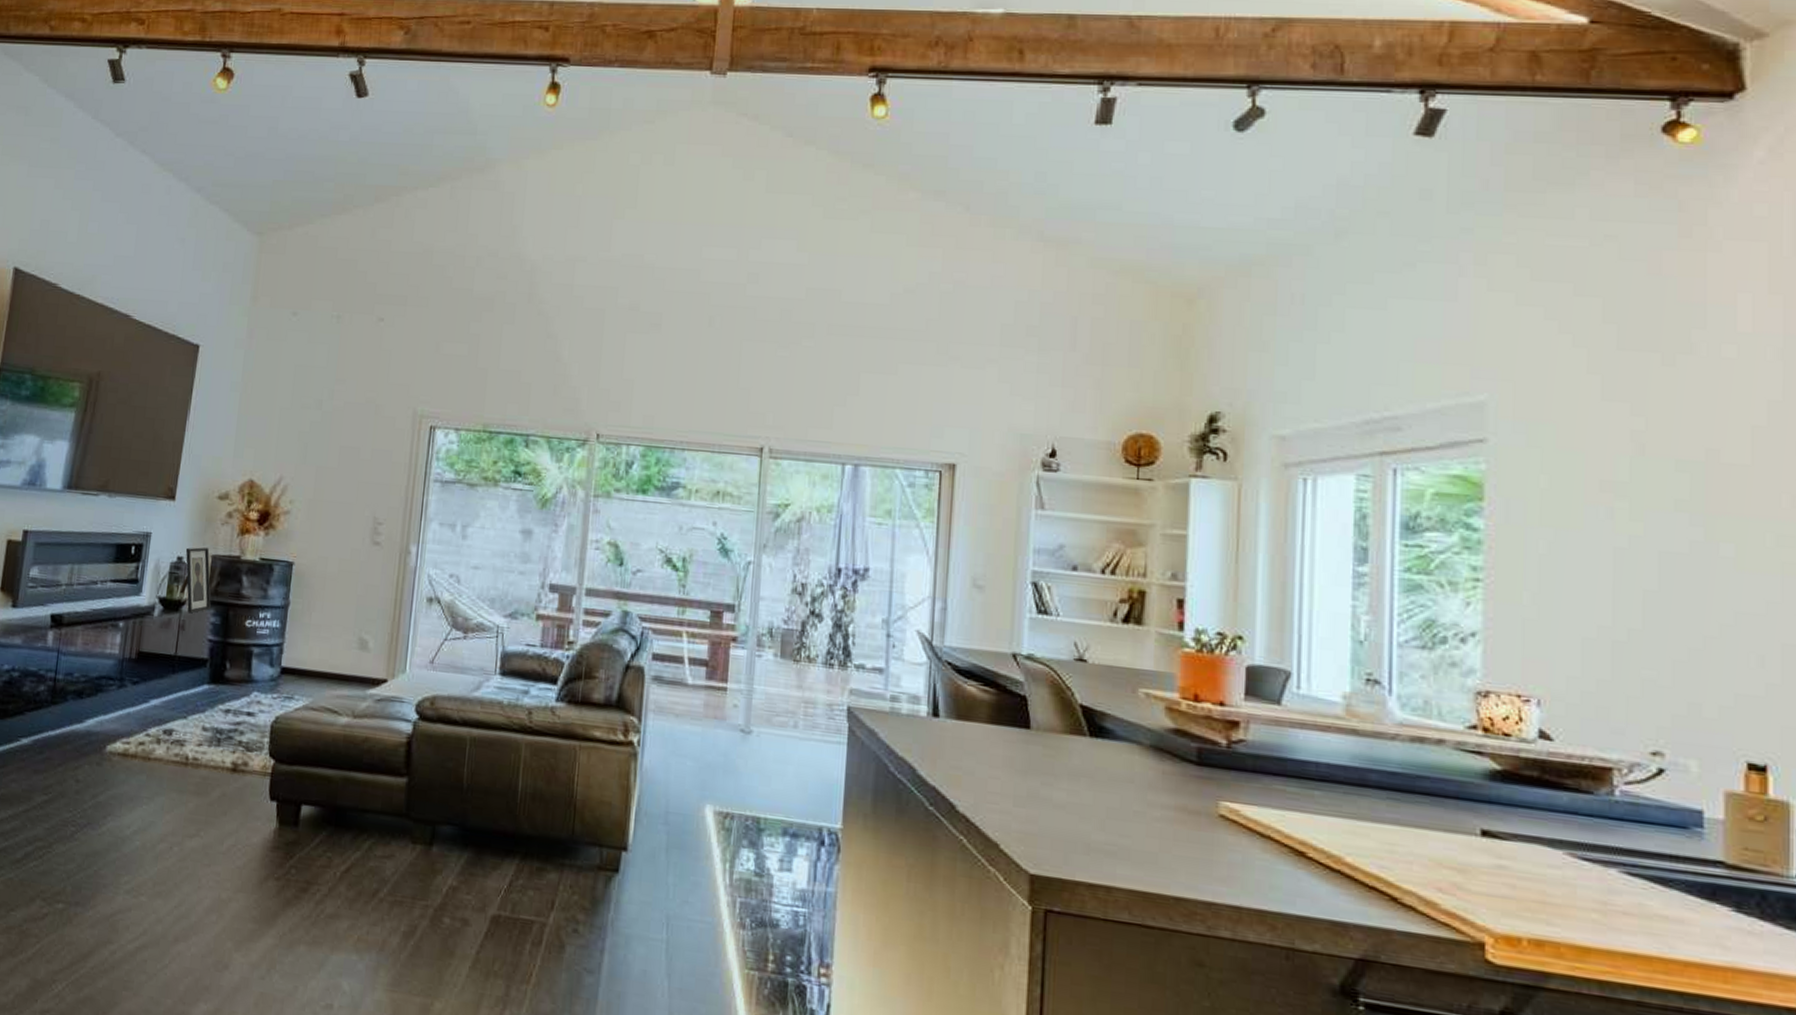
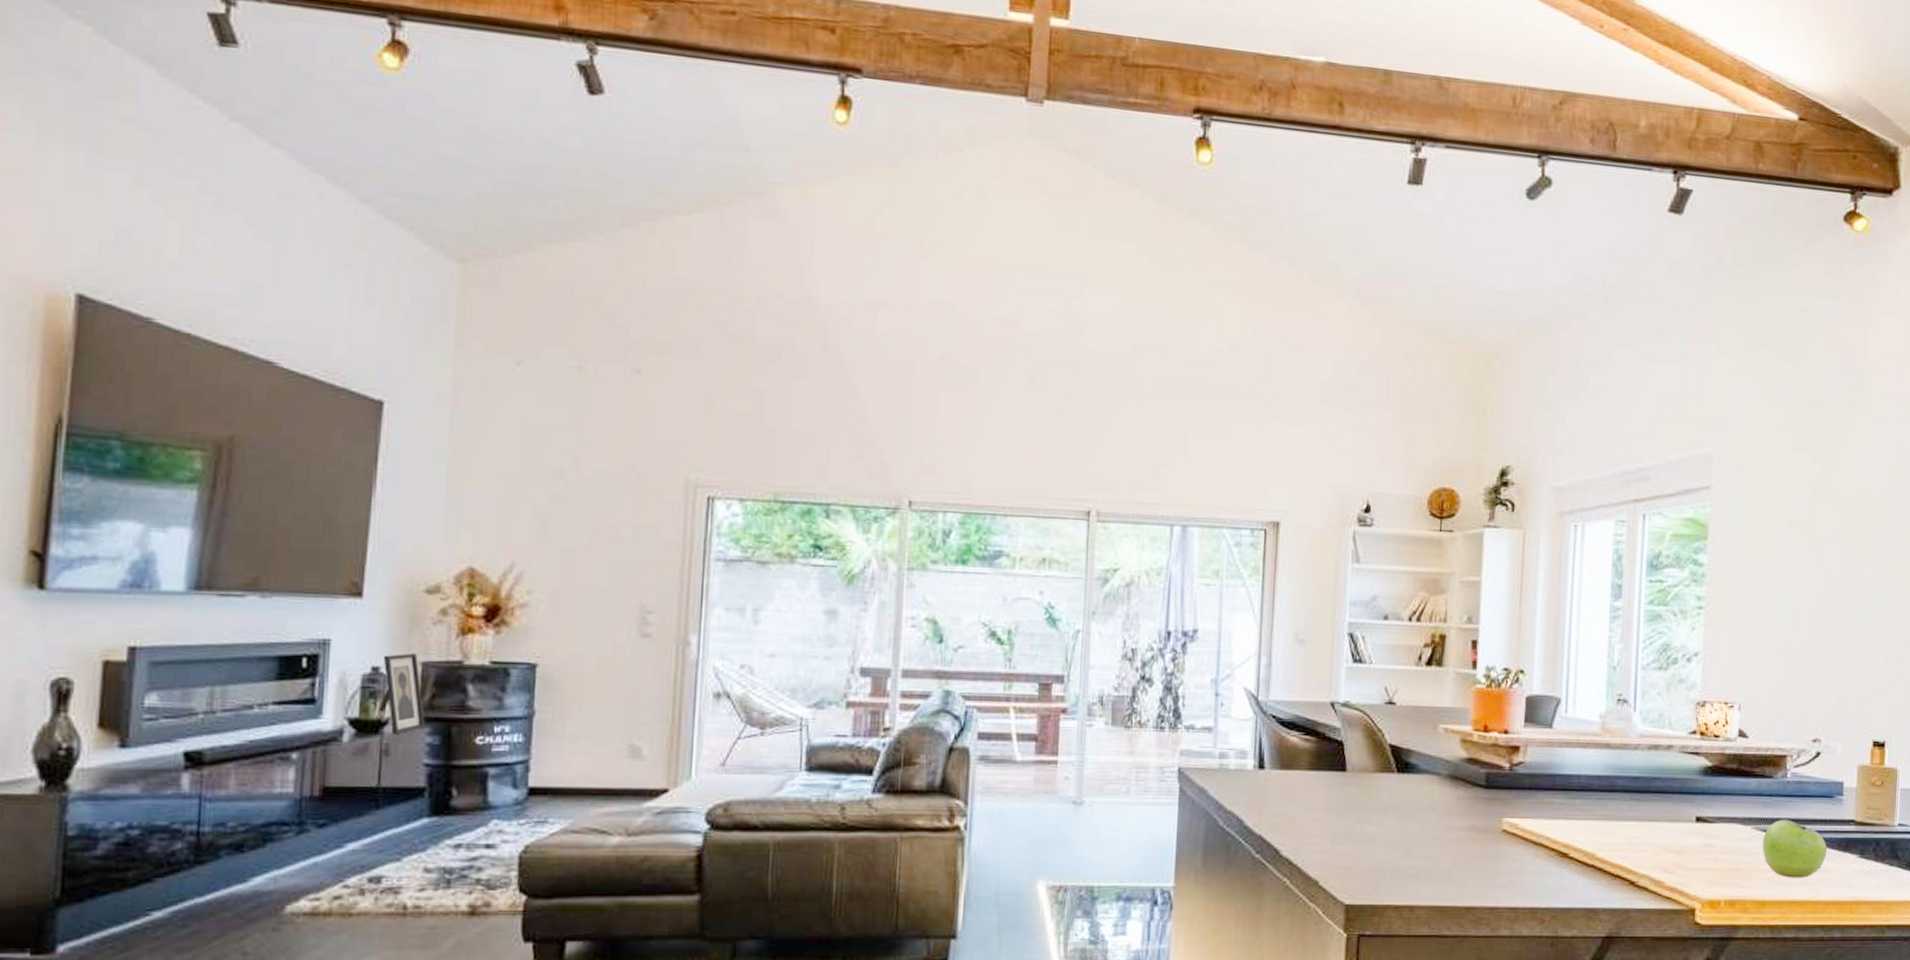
fruit: none [1581,847,1683,927] -> present [1762,819,1828,878]

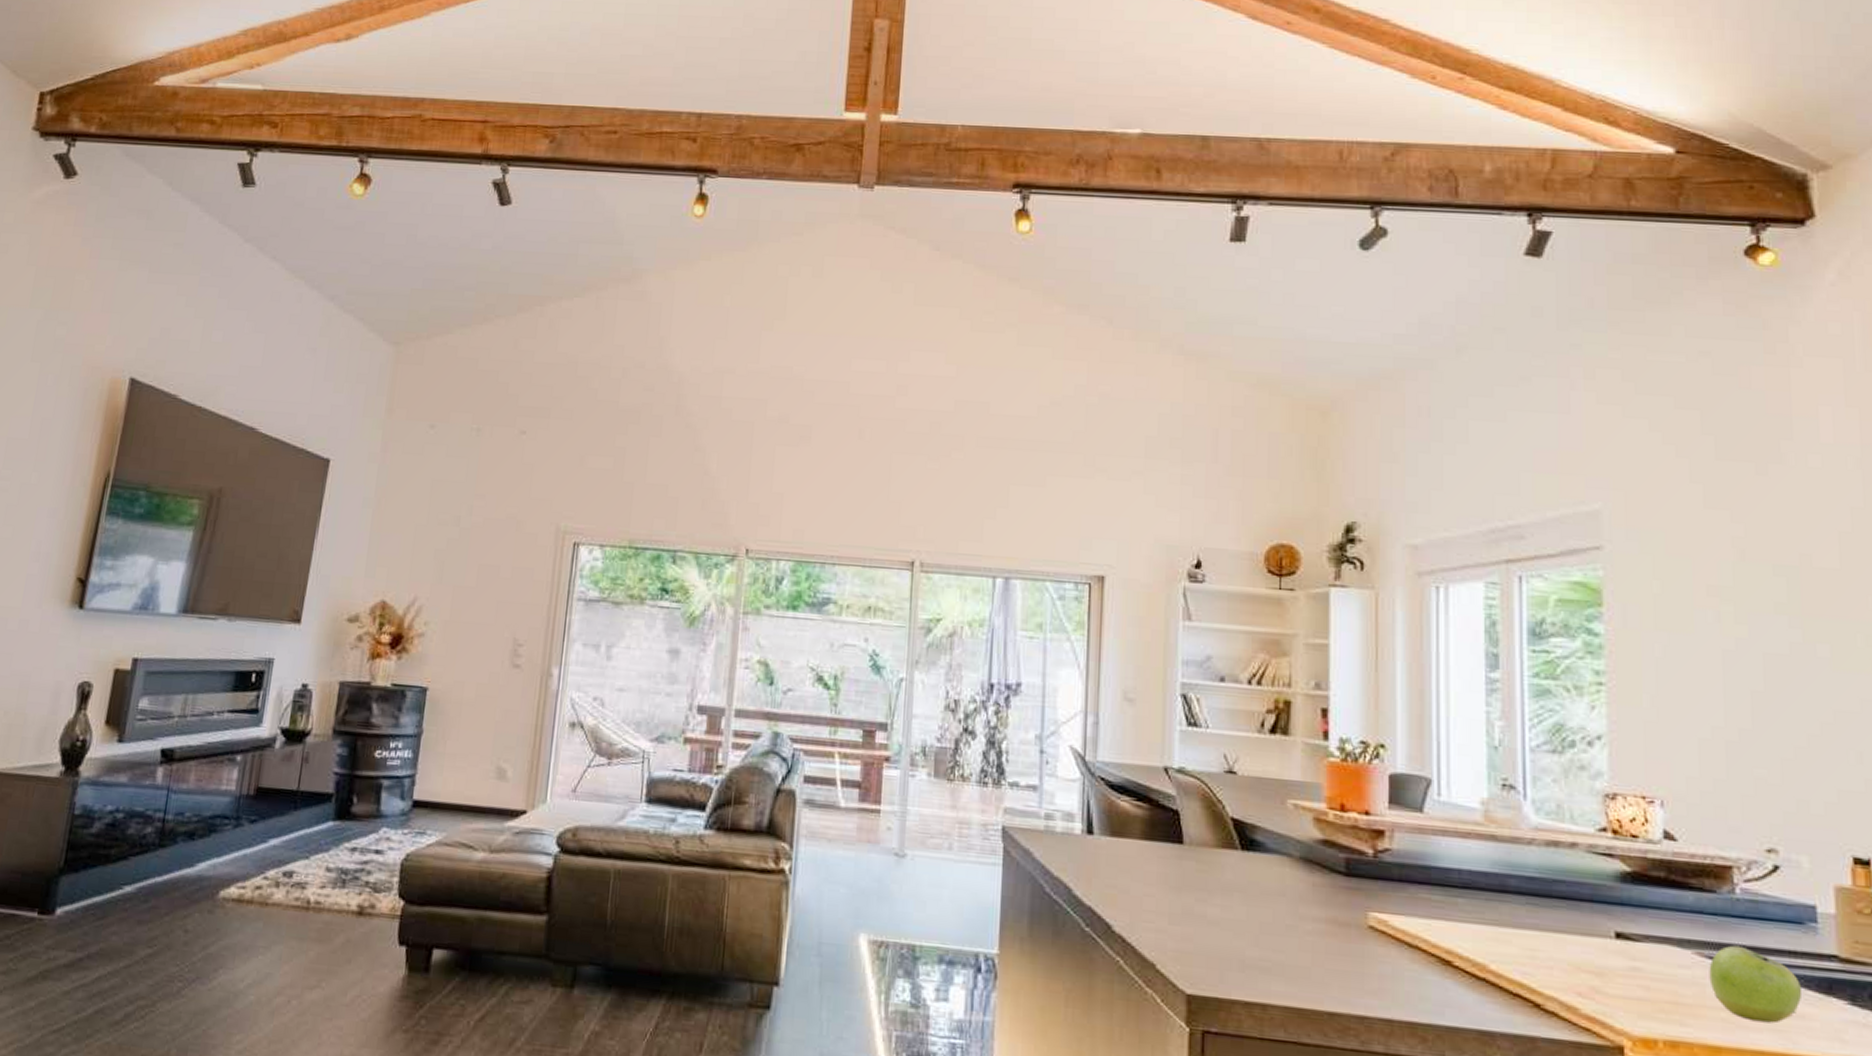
picture frame: present [378,652,425,735] -> none [304,672,338,745]

